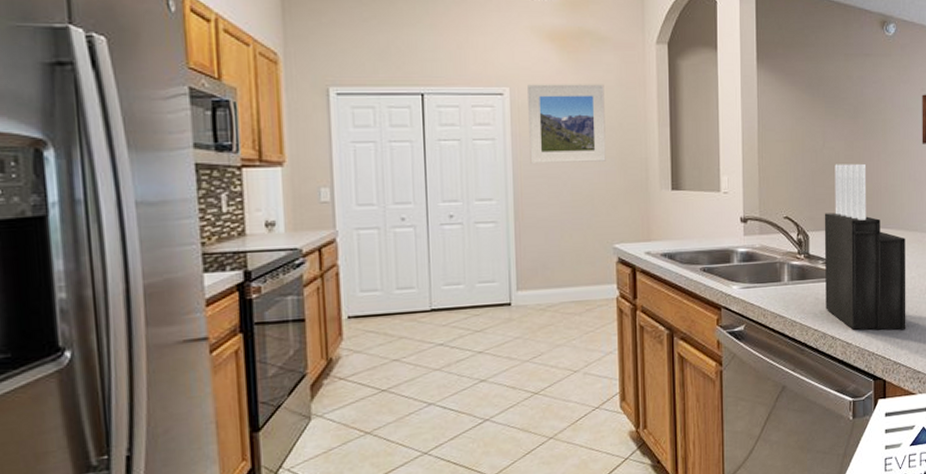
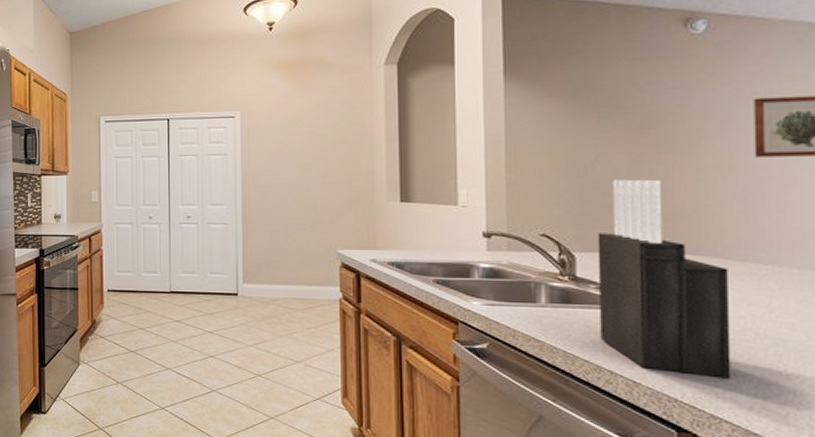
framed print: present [528,84,606,164] -> none [256,105,330,175]

